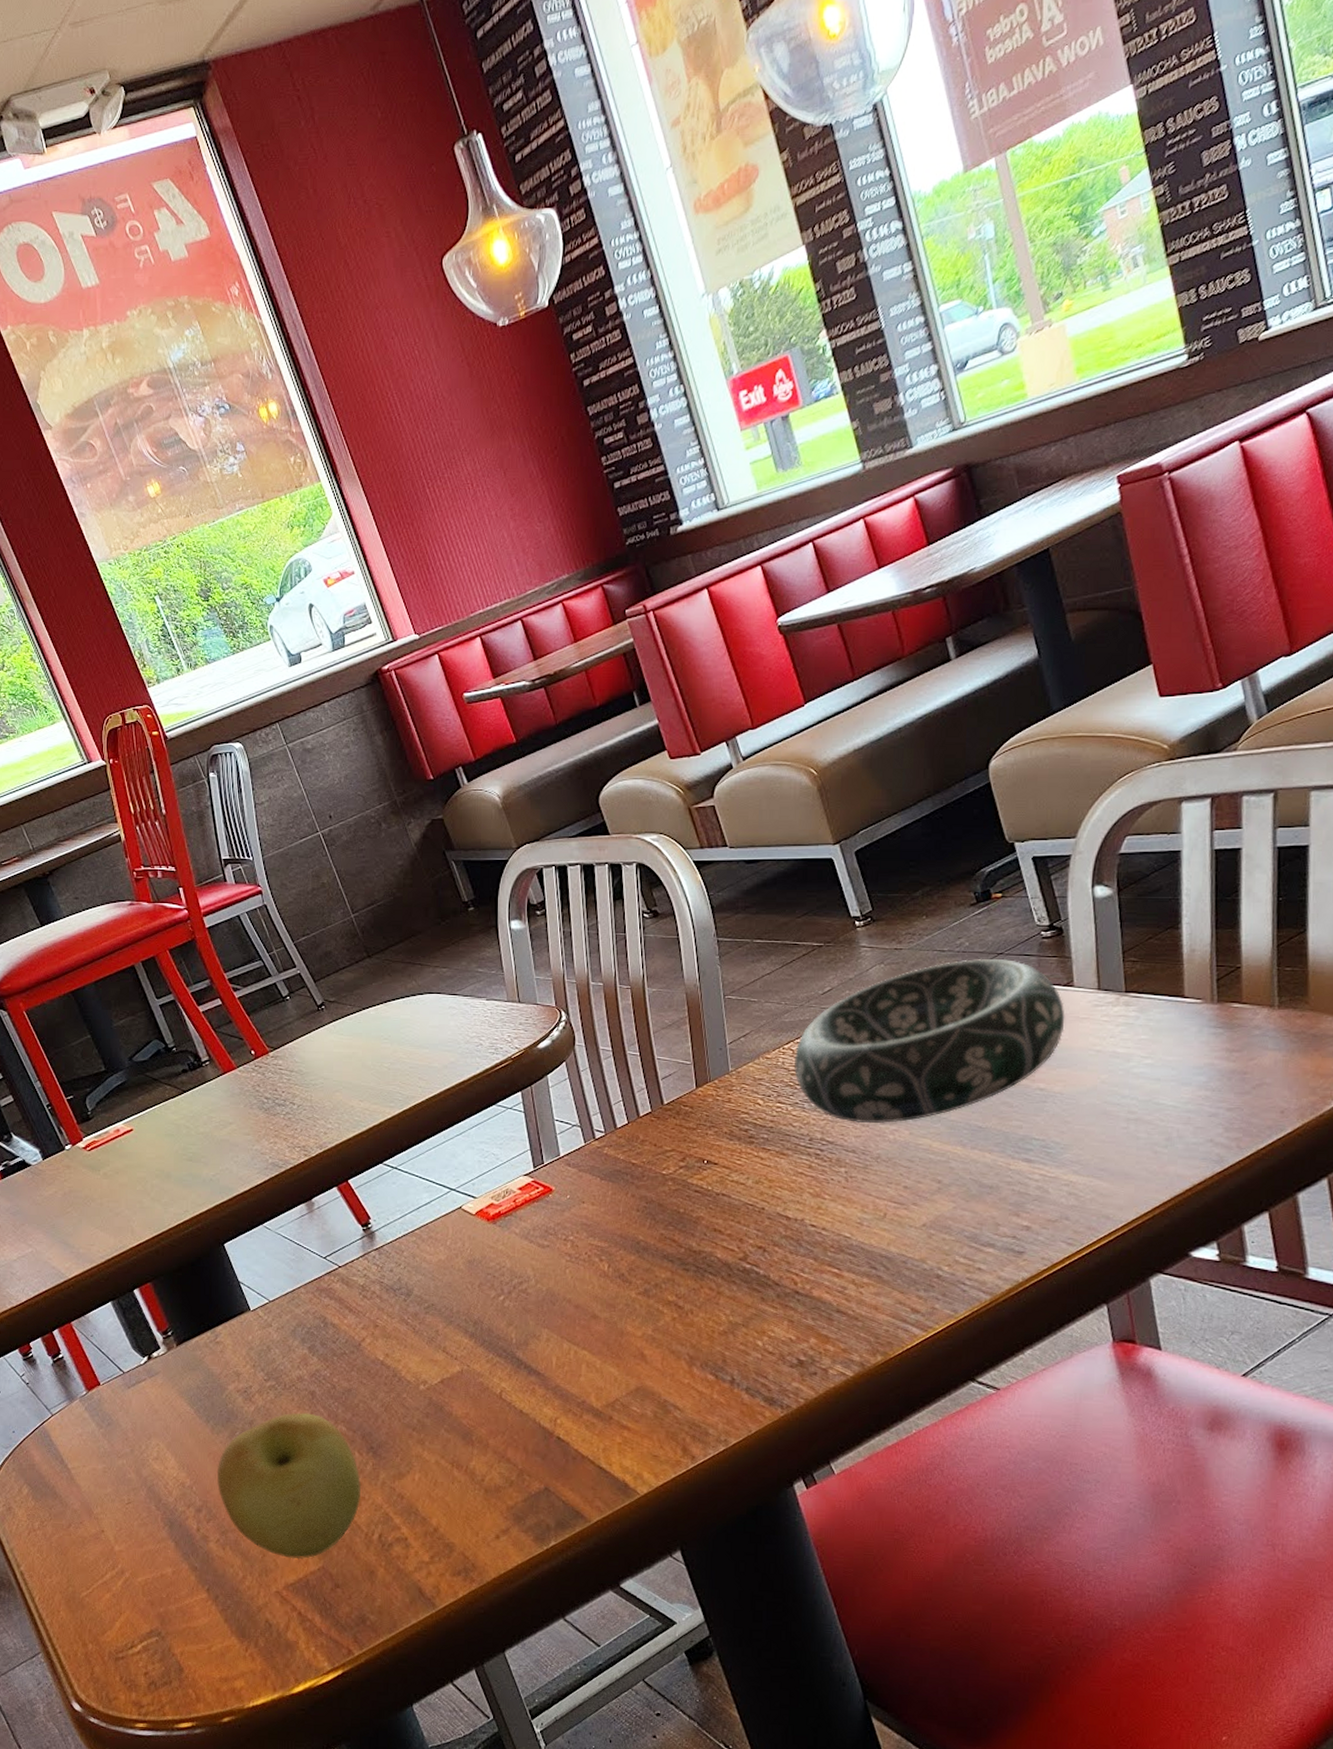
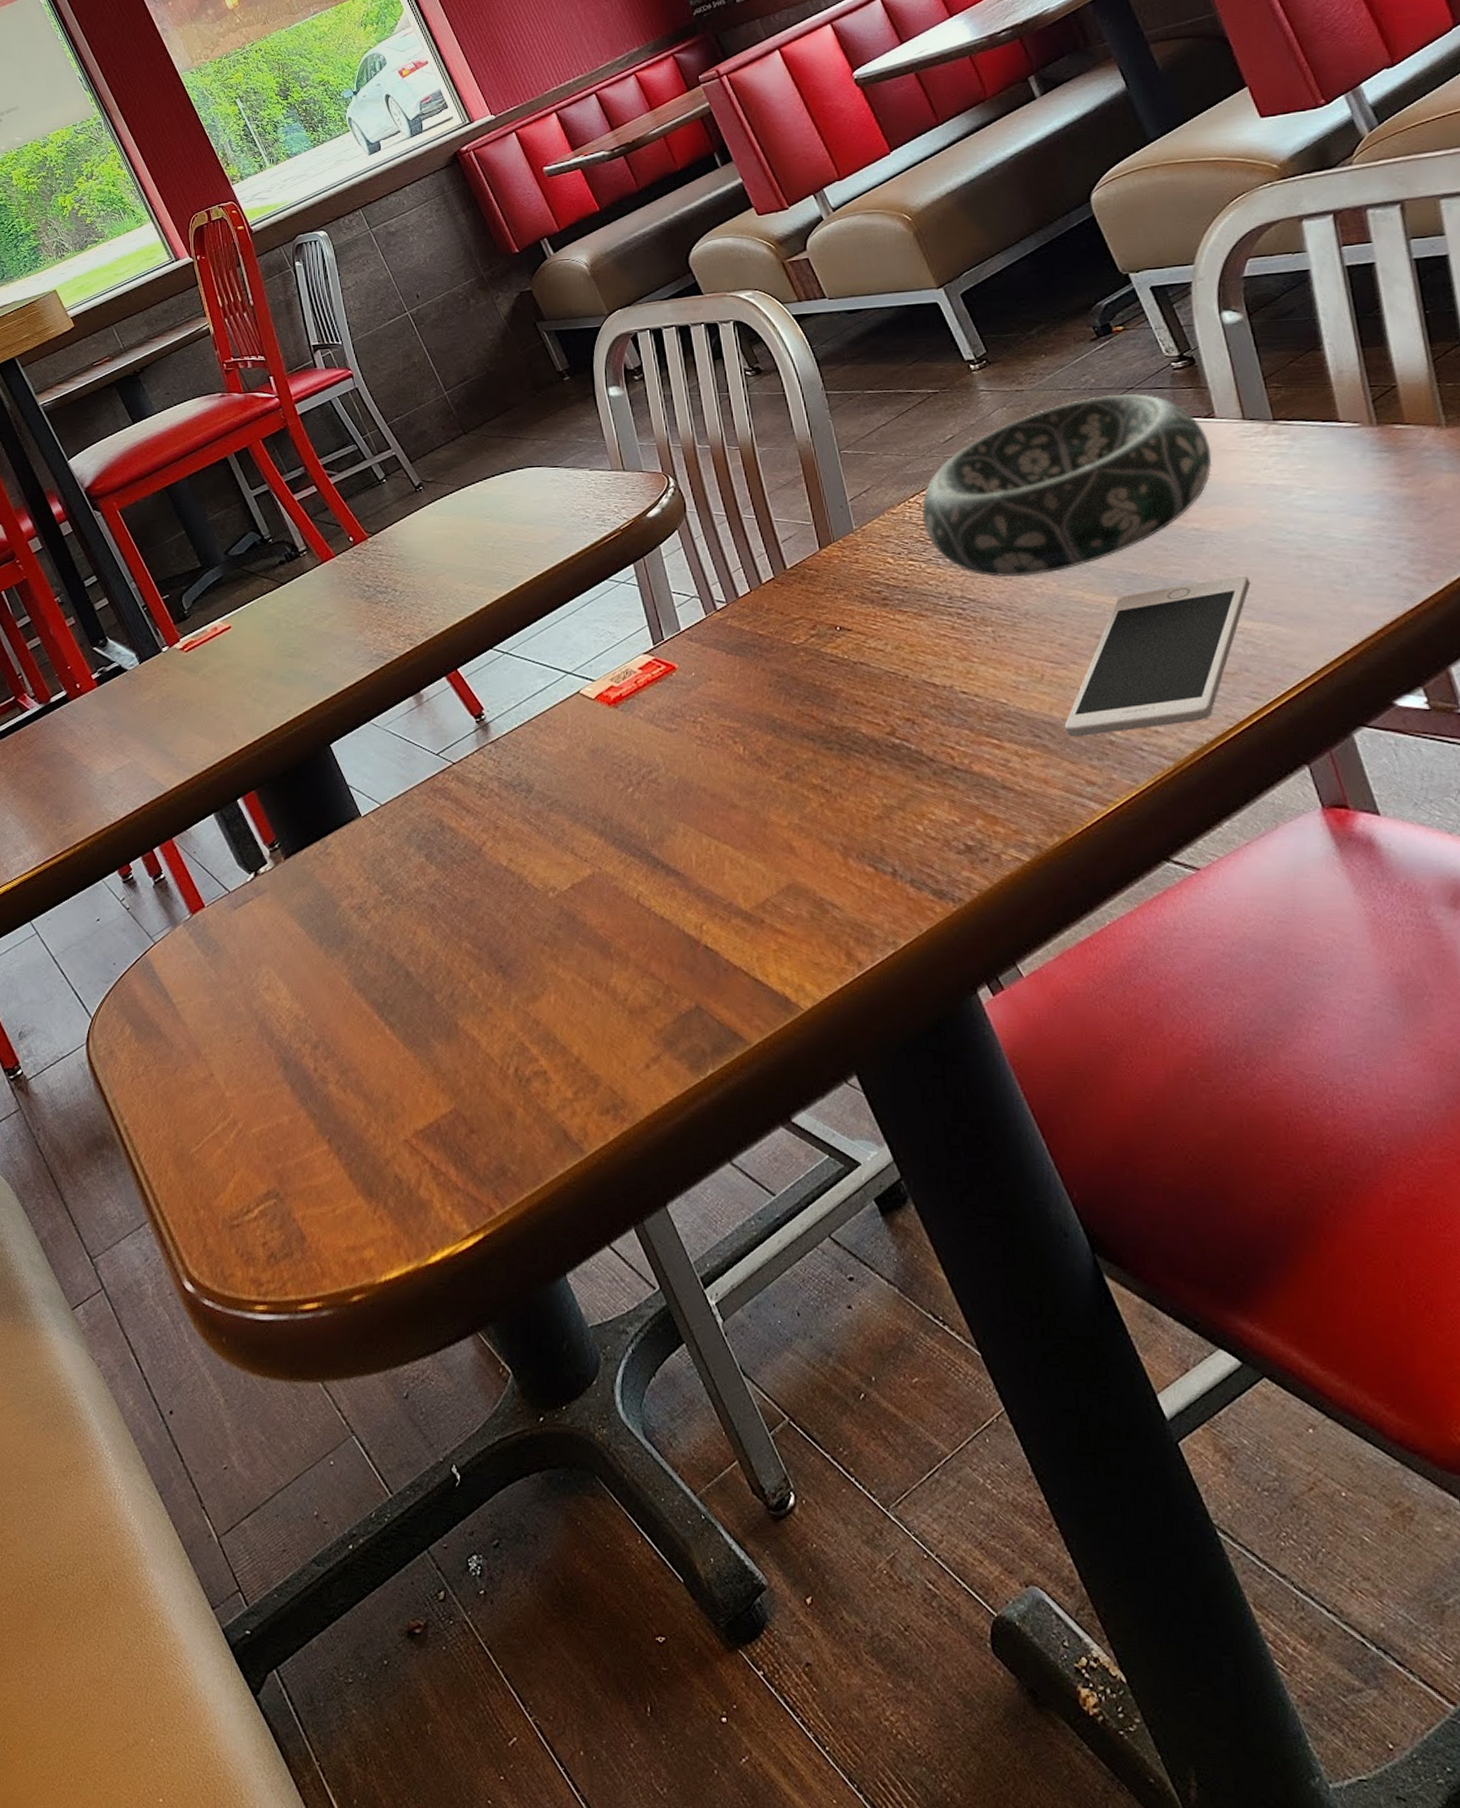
apple: present [217,1412,362,1560] -> none [334,929,492,1101]
cell phone: none [898,1133,1082,1270] -> present [1064,575,1251,737]

